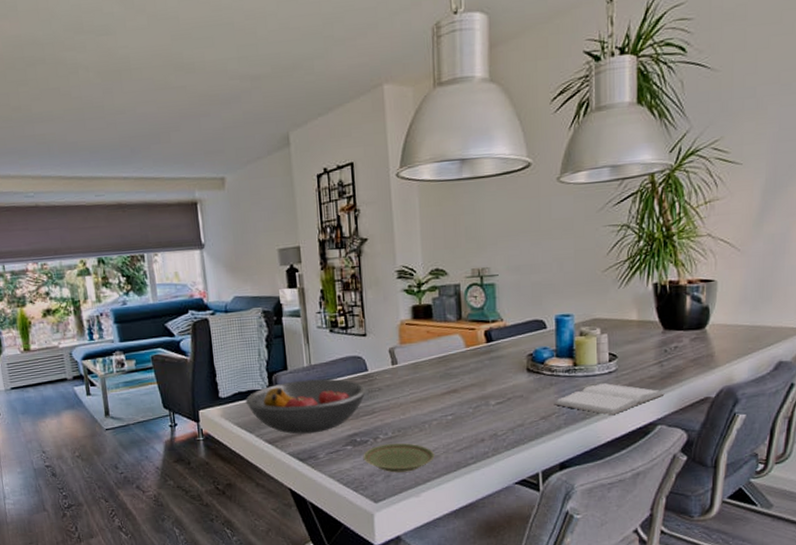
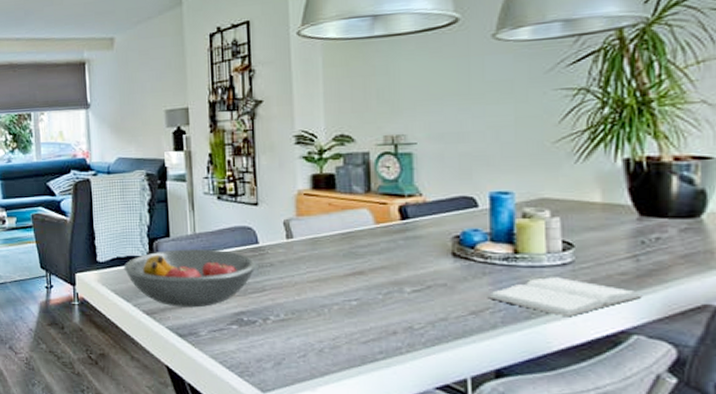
plate: present [363,442,434,473] -> none [250,326,335,361]

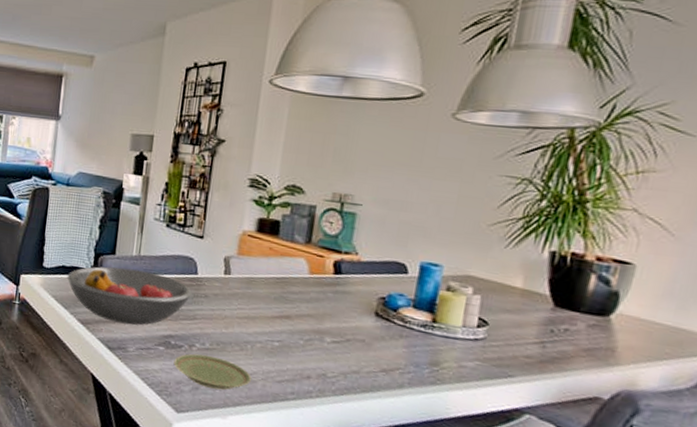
plate: none [250,326,335,361] -> present [173,354,251,390]
book: present [487,277,643,317] -> none [400,348,542,389]

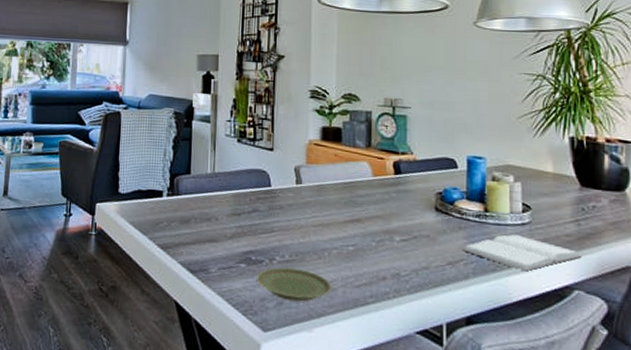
fruit bowl: present [67,266,193,325] -> none [143,186,268,245]
book: none [400,348,542,389] -> present [462,234,582,272]

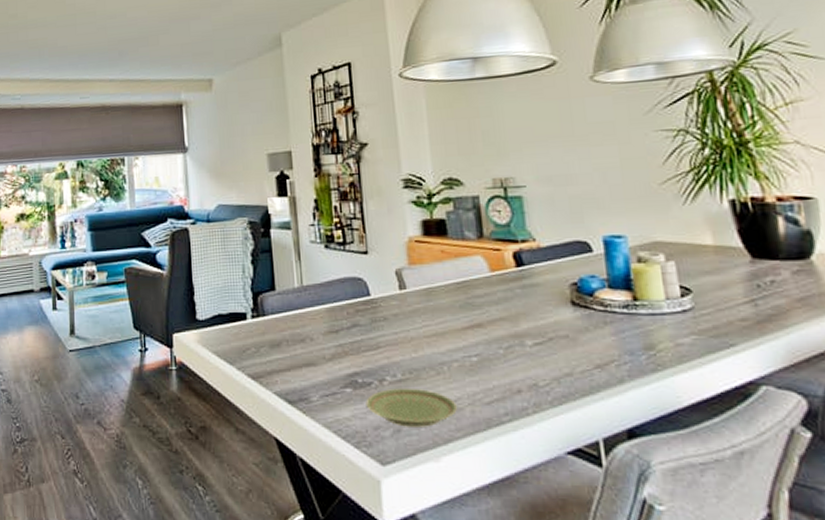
book: present [462,234,582,272] -> none [611,325,766,369]

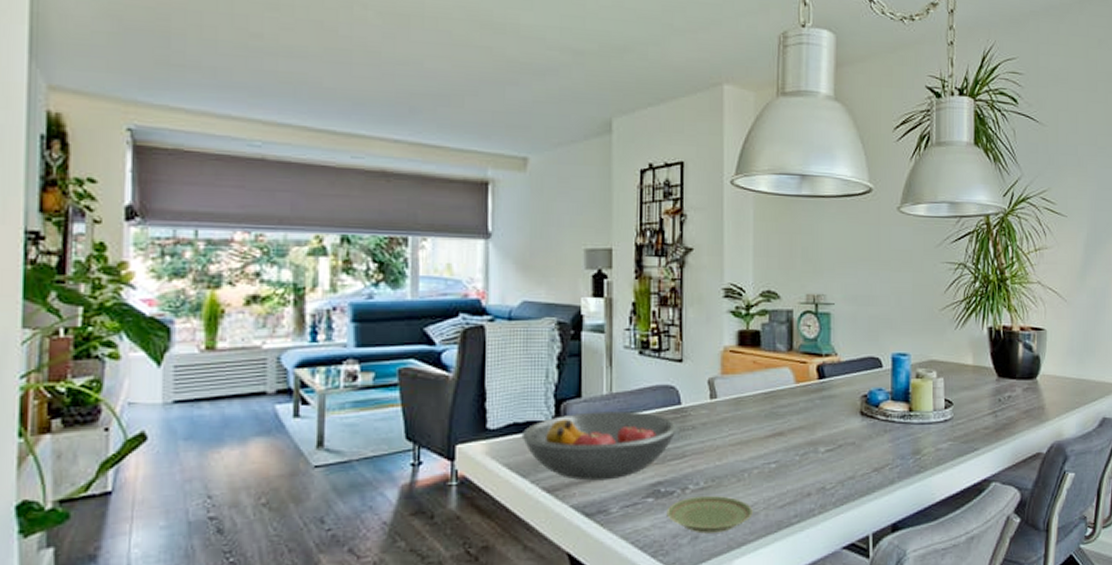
fruit bowl: none [226,303,370,370] -> present [521,411,678,481]

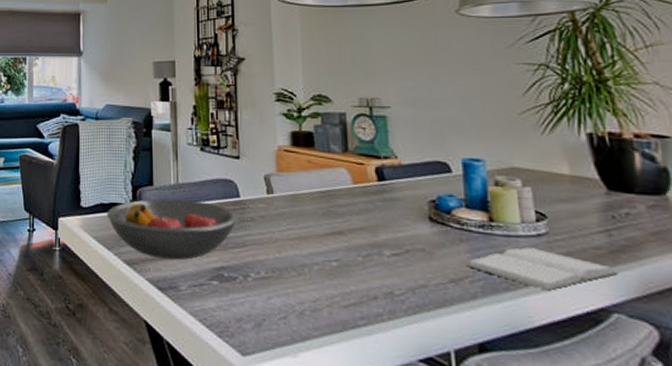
plate: present [666,495,753,534] -> none [230,284,315,324]
book: none [887,433,999,470] -> present [465,247,619,291]

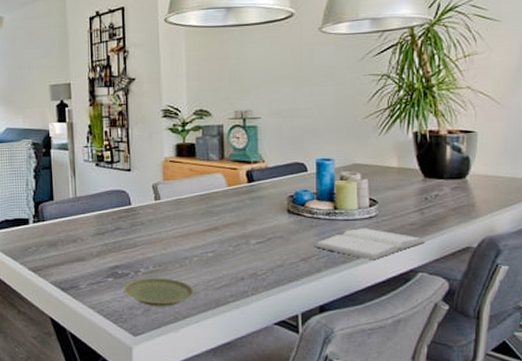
fruit bowl: present [106,198,238,260] -> none [11,211,130,264]
plate: none [230,284,315,324] -> present [123,277,194,307]

